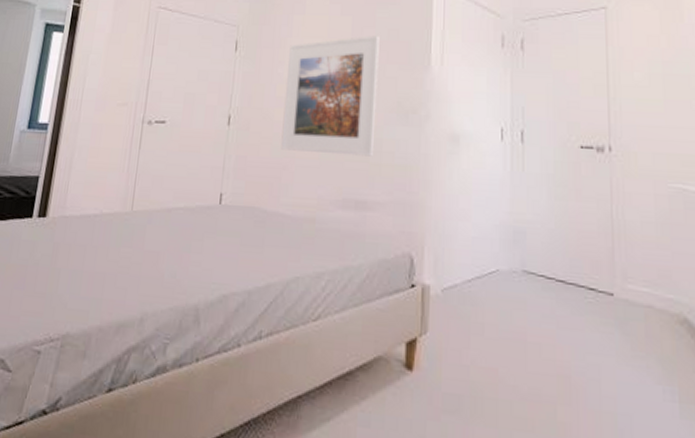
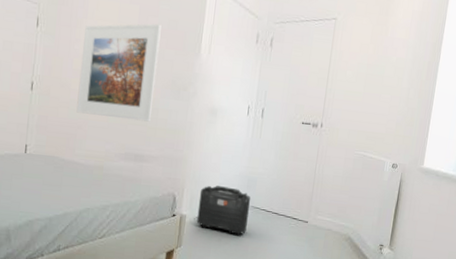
backpack: none [445,240,522,316] -> present [196,185,251,235]

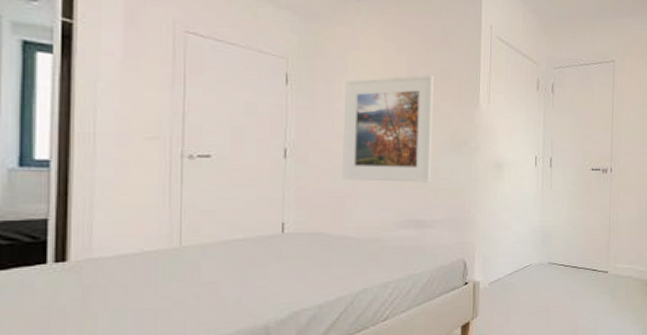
backpack: present [196,185,251,235] -> none [491,245,548,296]

